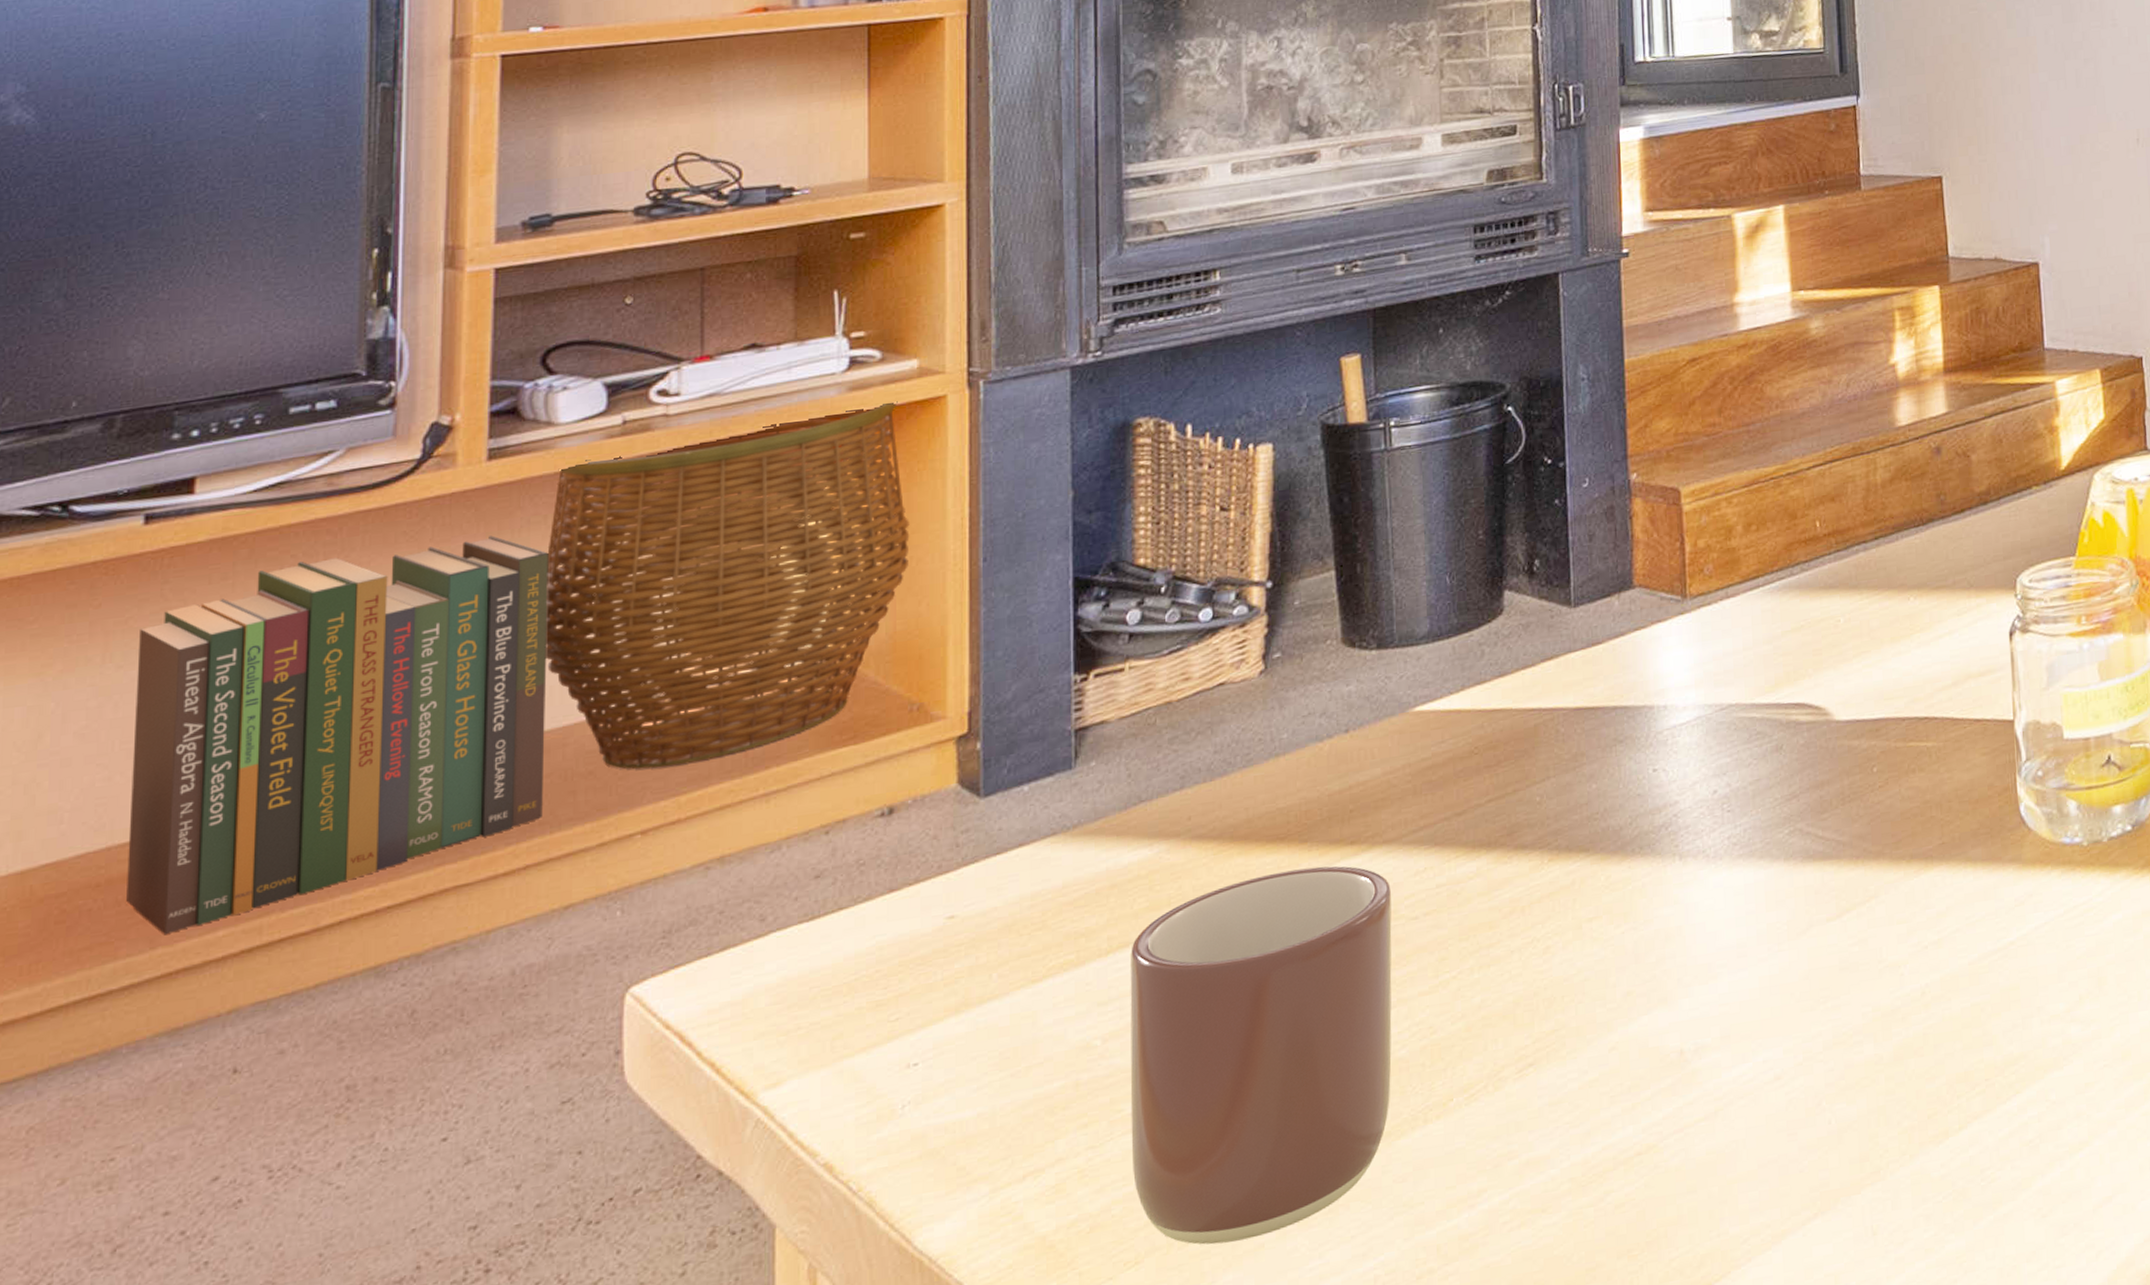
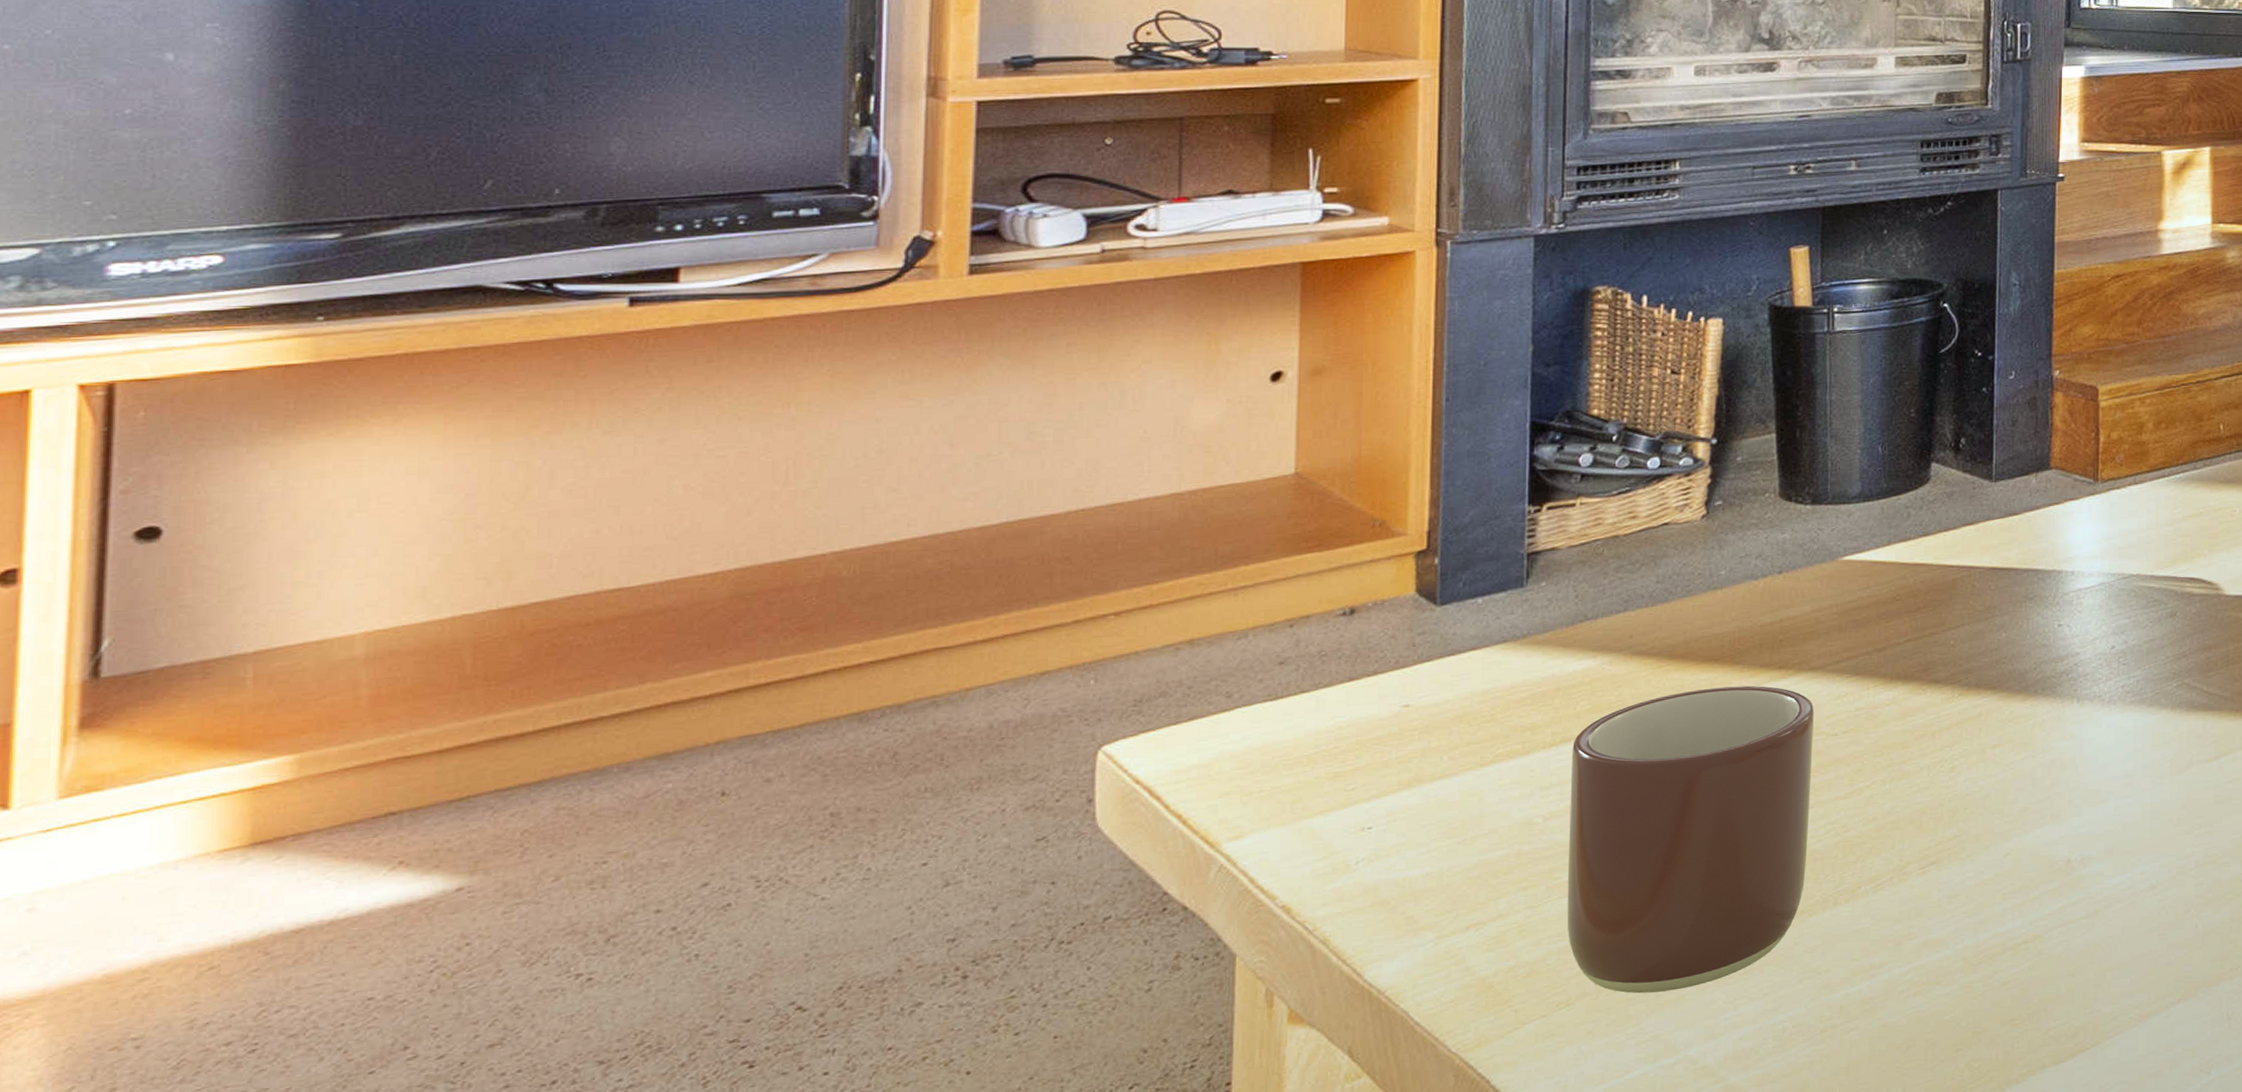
books: present [126,535,549,934] -> none [616,342,1028,671]
basket: present [544,401,910,769] -> none [1023,253,1377,559]

